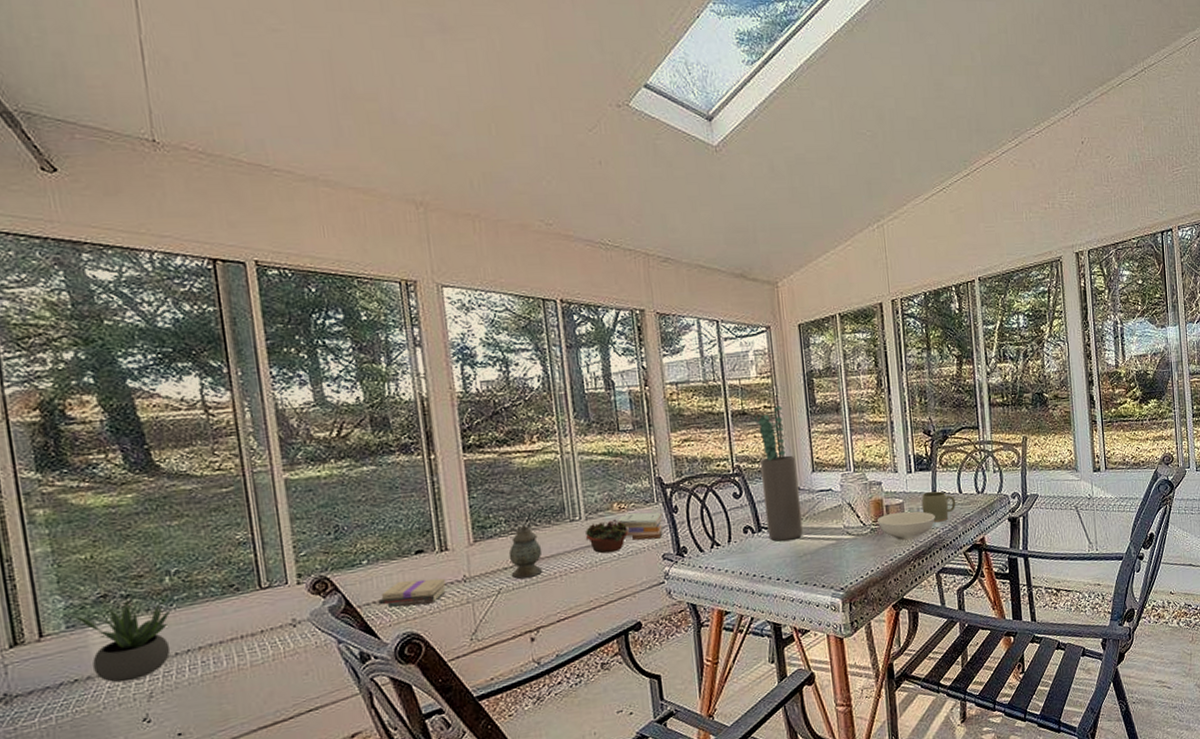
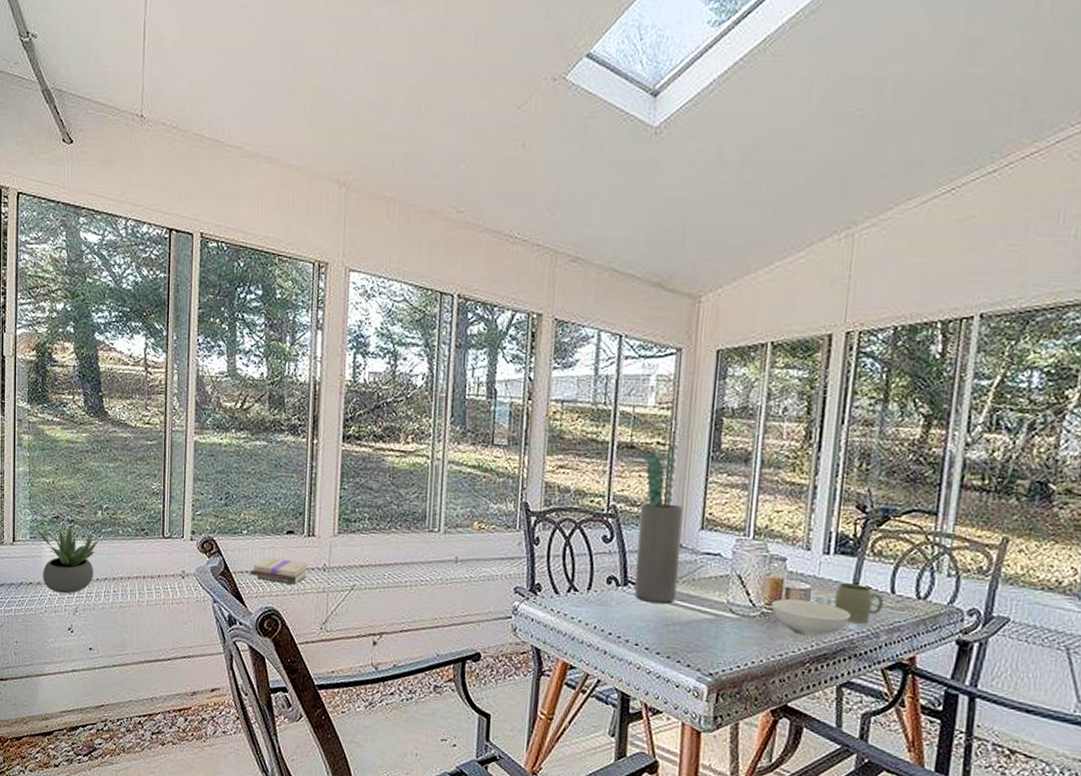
lantern: present [508,525,543,579] -> none [365,526,398,581]
succulent planter: present [584,518,628,554] -> none [440,535,484,574]
books: present [617,512,663,540] -> none [475,534,522,569]

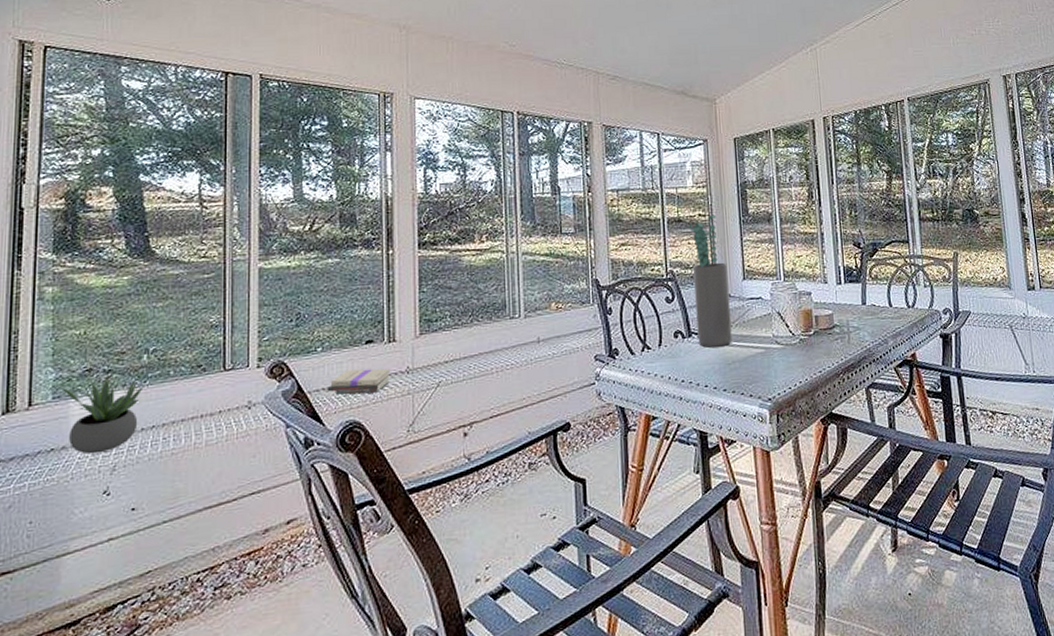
bowl: present [772,599,851,638] -> none [807,323,865,353]
mug: present [834,583,884,624] -> none [851,304,886,336]

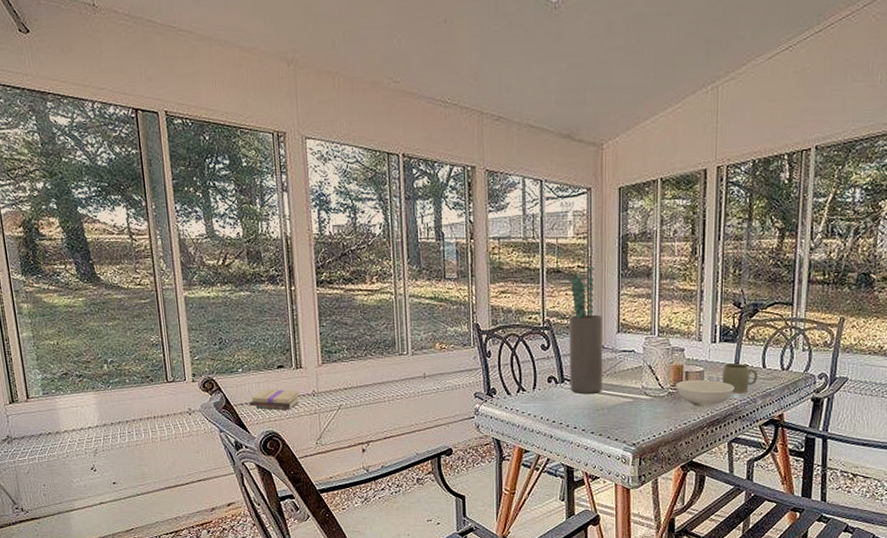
potted plant: present [63,370,144,454] -> none [49,377,108,439]
bowl: none [807,323,865,353] -> present [676,380,735,407]
mug: none [851,304,886,336] -> present [722,364,758,394]

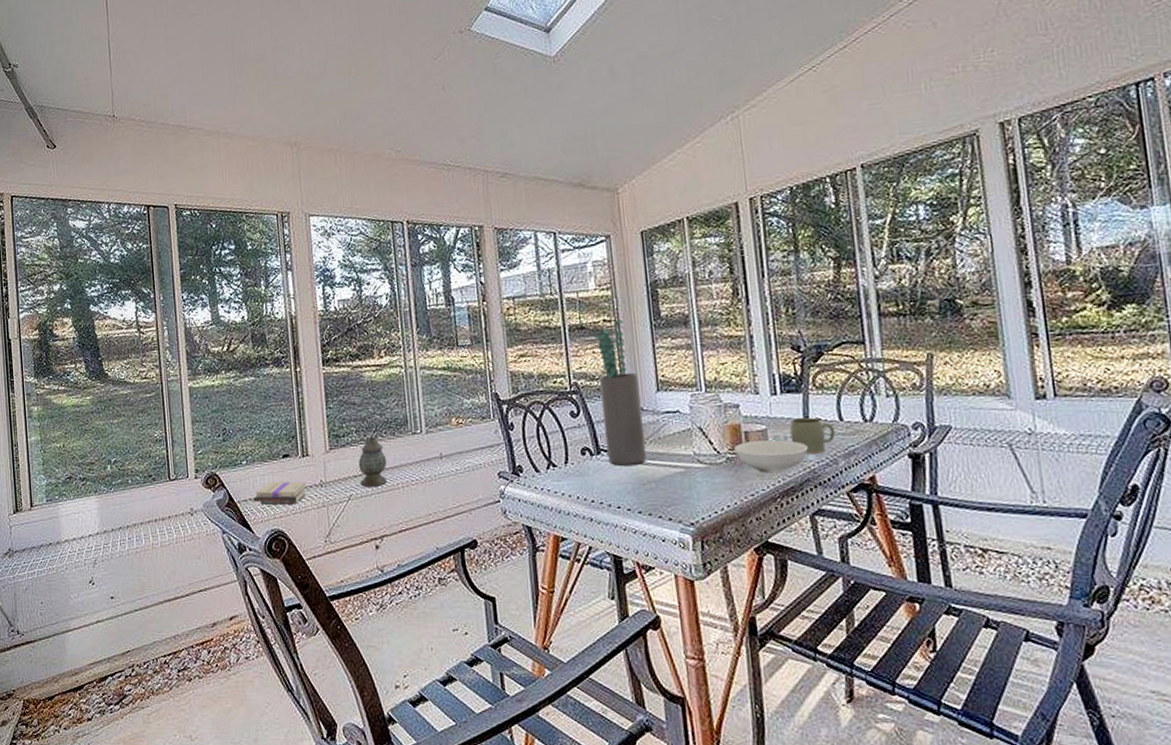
lantern: none [348,354,375,399] -> present [358,435,388,487]

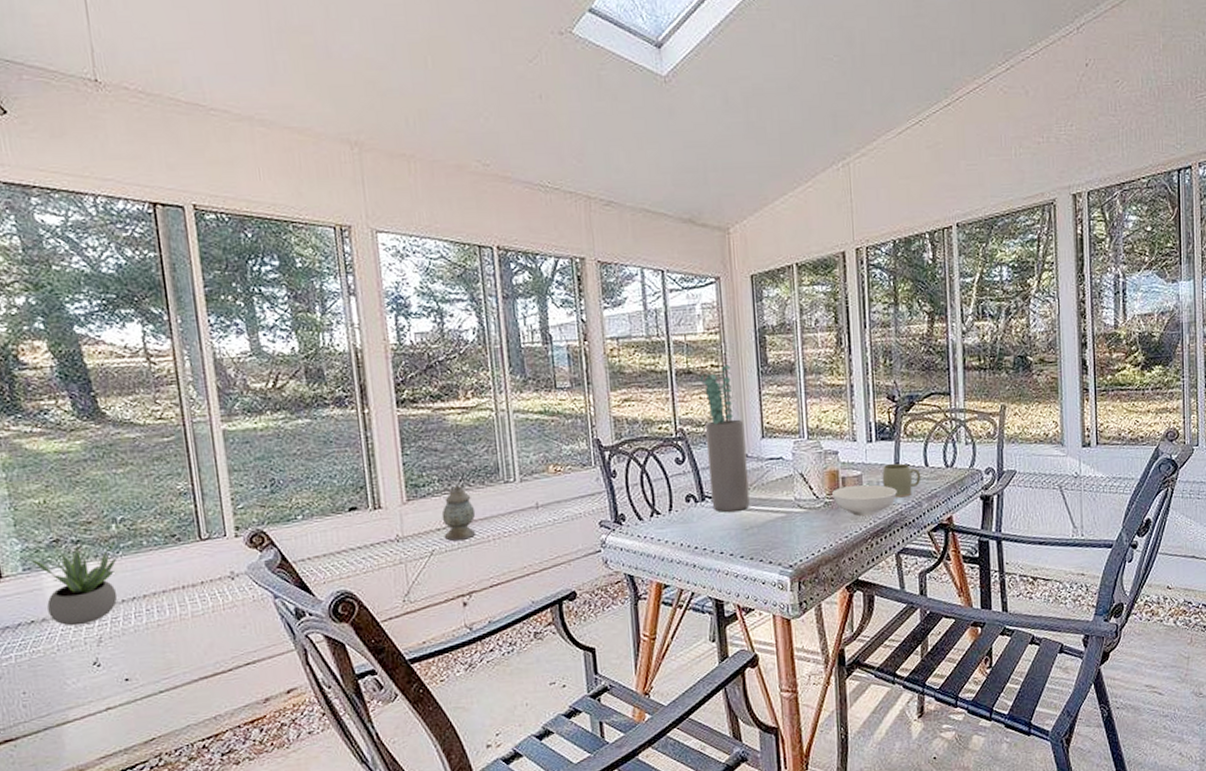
potted plant: none [53,478,110,549] -> present [32,540,118,626]
books: present [253,481,307,505] -> none [312,537,380,564]

